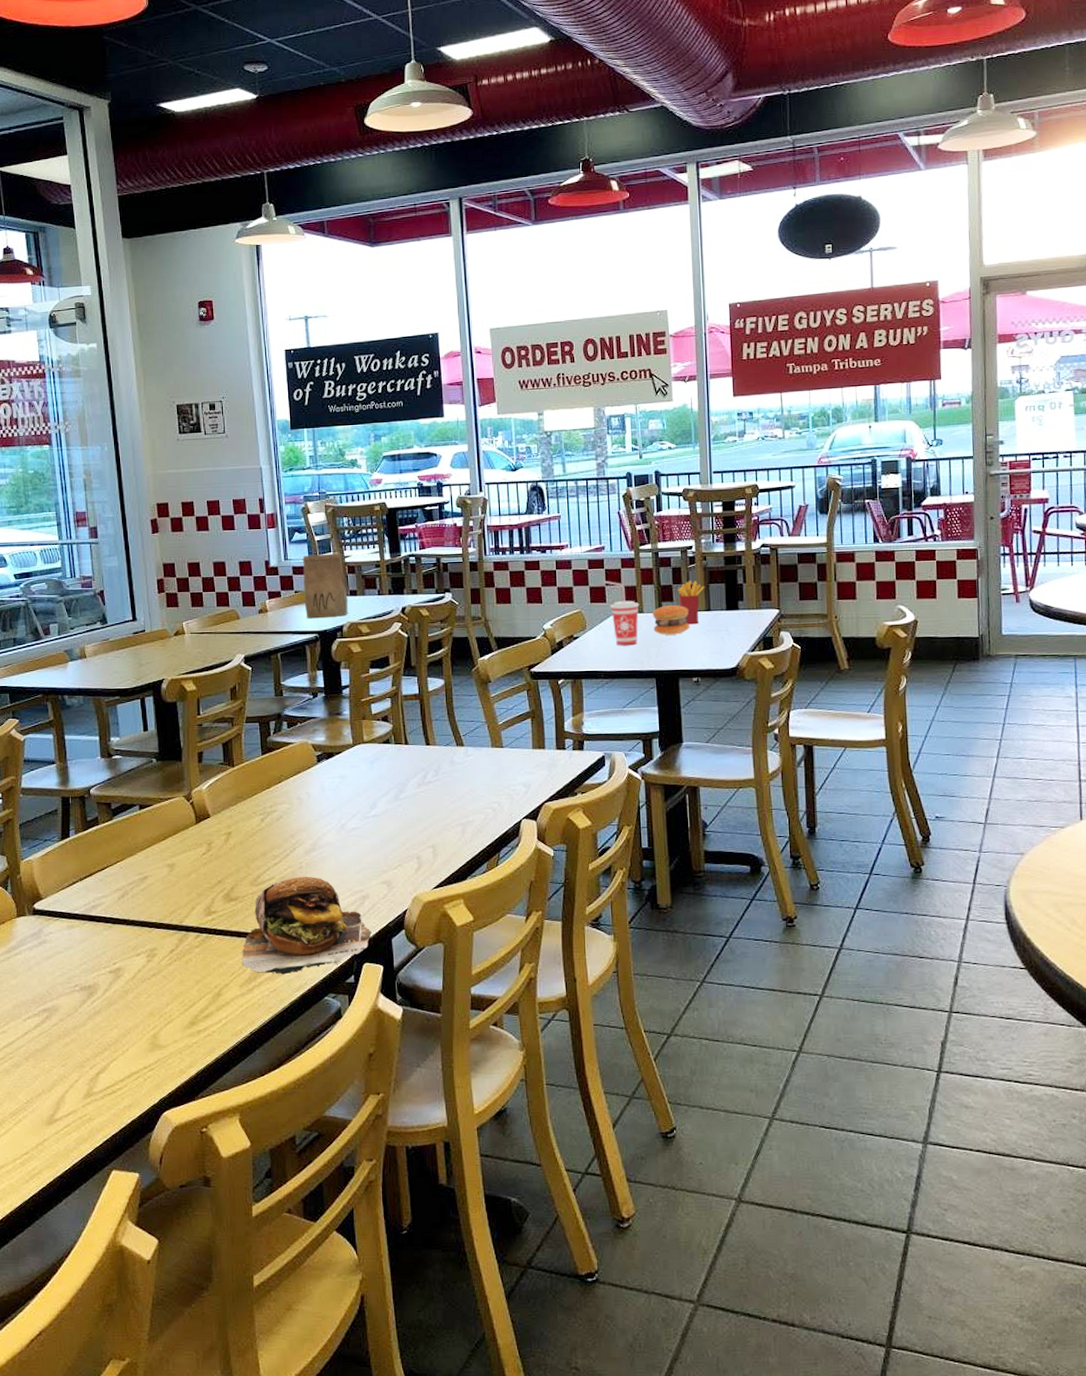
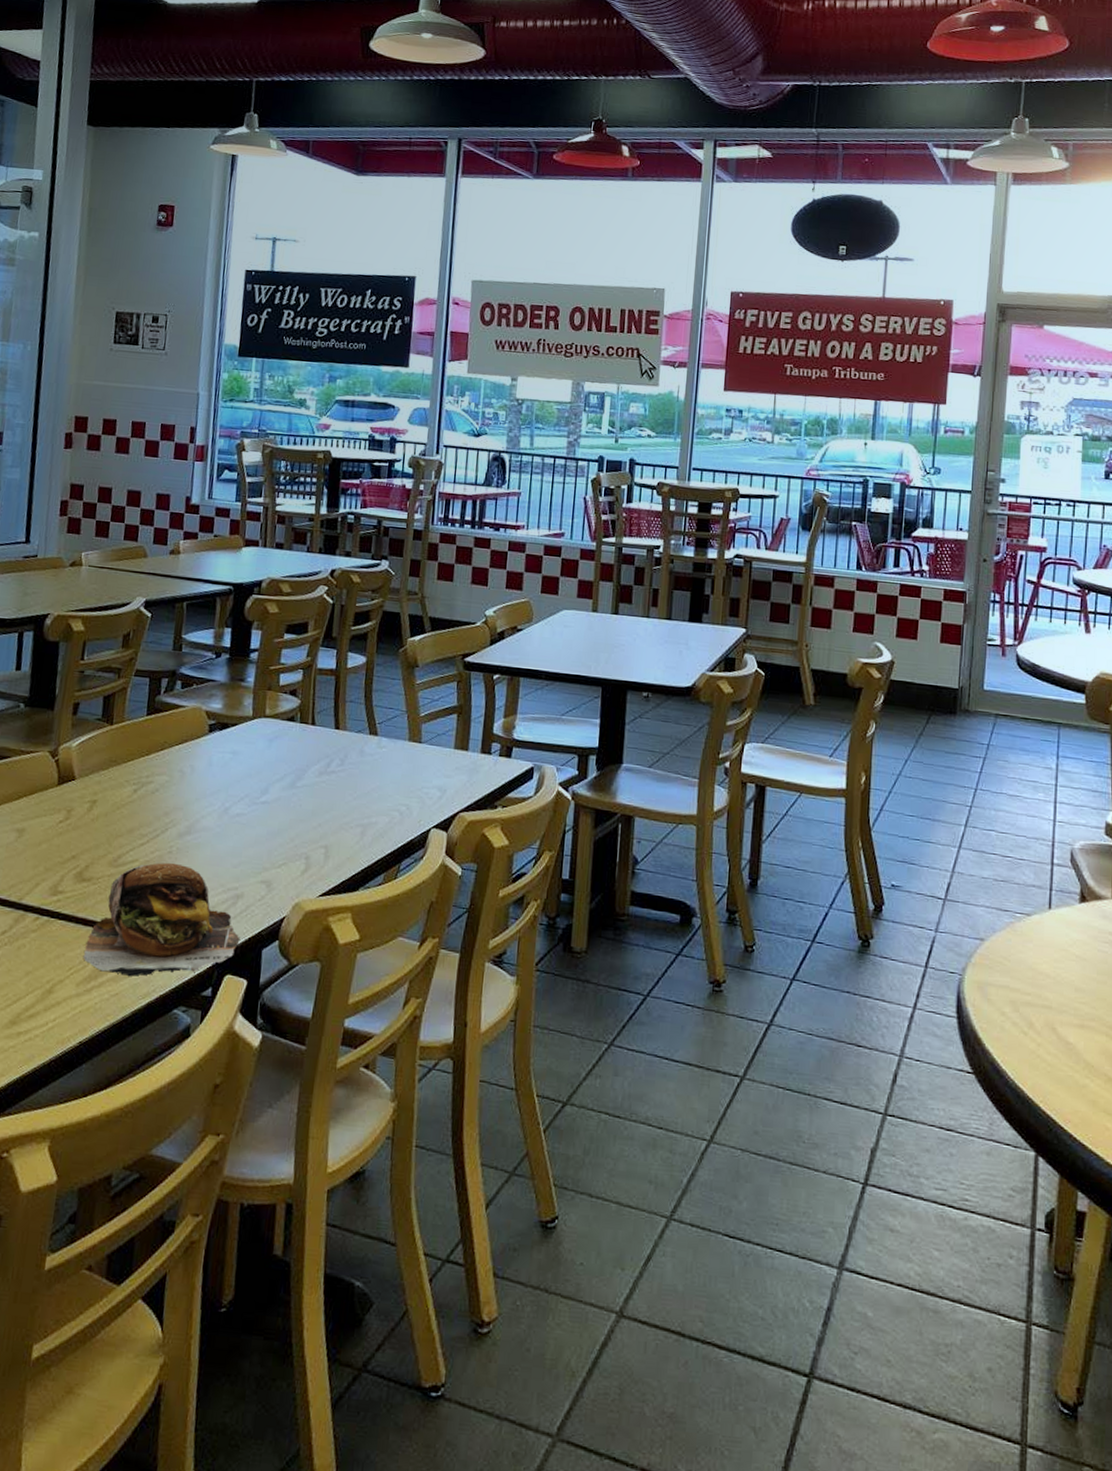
paper bag: present [303,553,348,619] -> none [222,497,274,571]
beverage cup: present [603,580,640,646] -> none [558,570,595,647]
burger: present [652,605,690,635] -> none [606,607,647,642]
french fries: present [678,580,705,625] -> none [637,583,669,633]

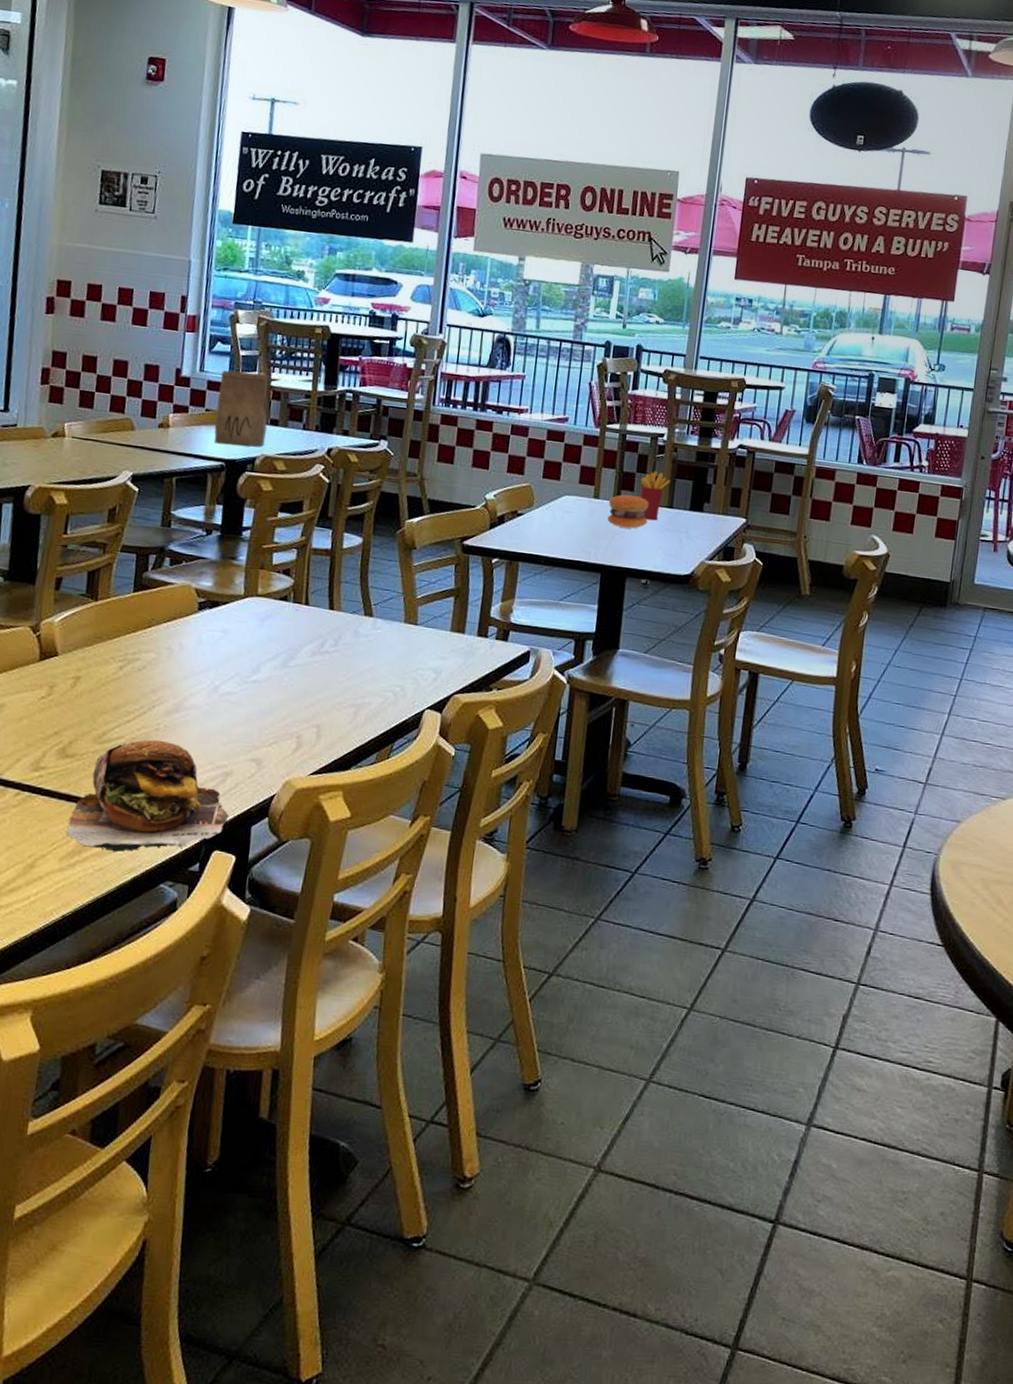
paper bag: none [222,497,274,571] -> present [214,370,269,447]
burger: none [606,607,647,642] -> present [607,494,649,529]
french fries: none [637,583,669,633] -> present [639,471,671,521]

